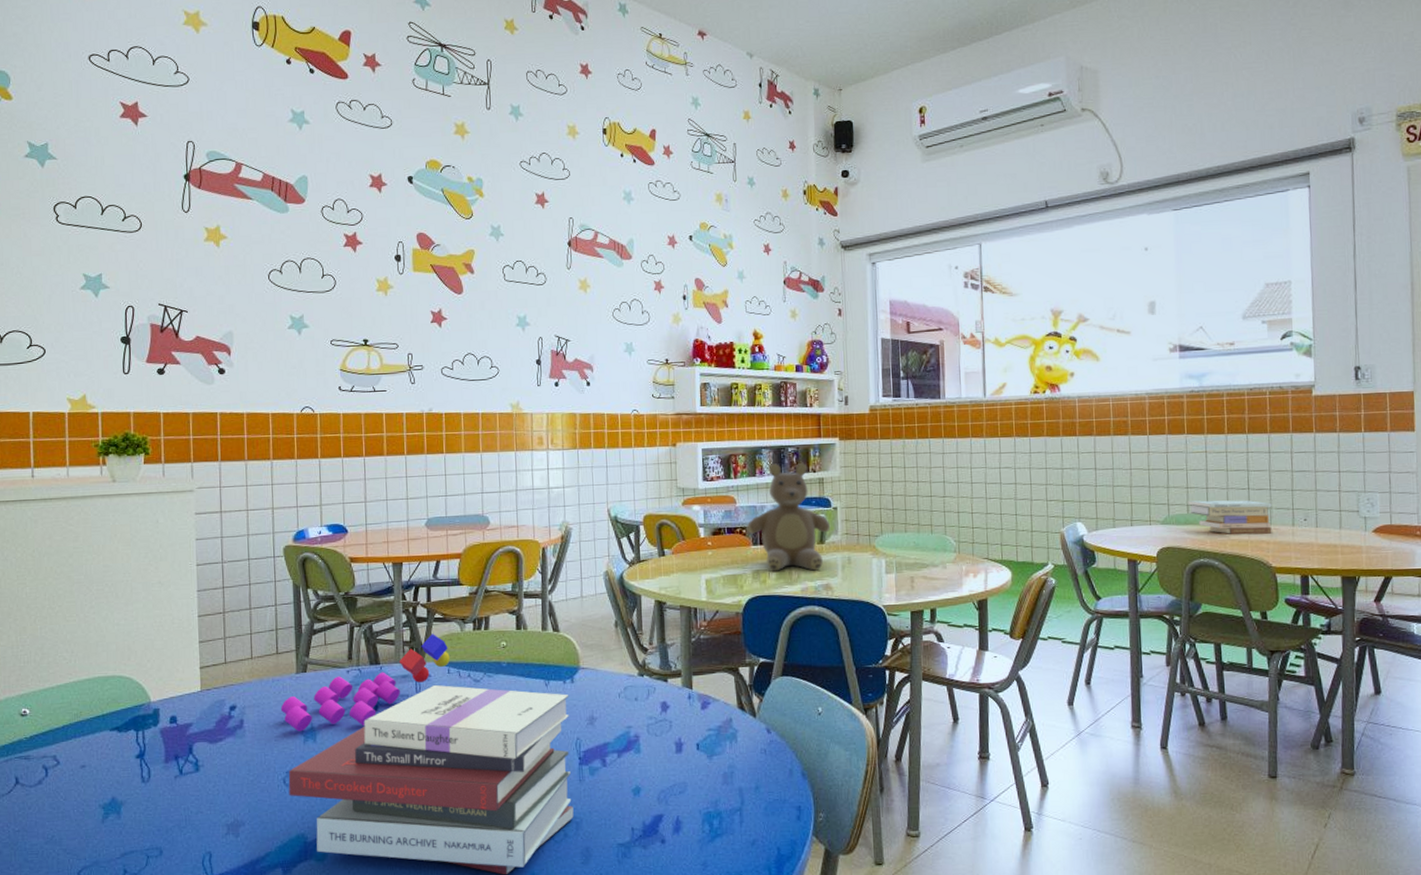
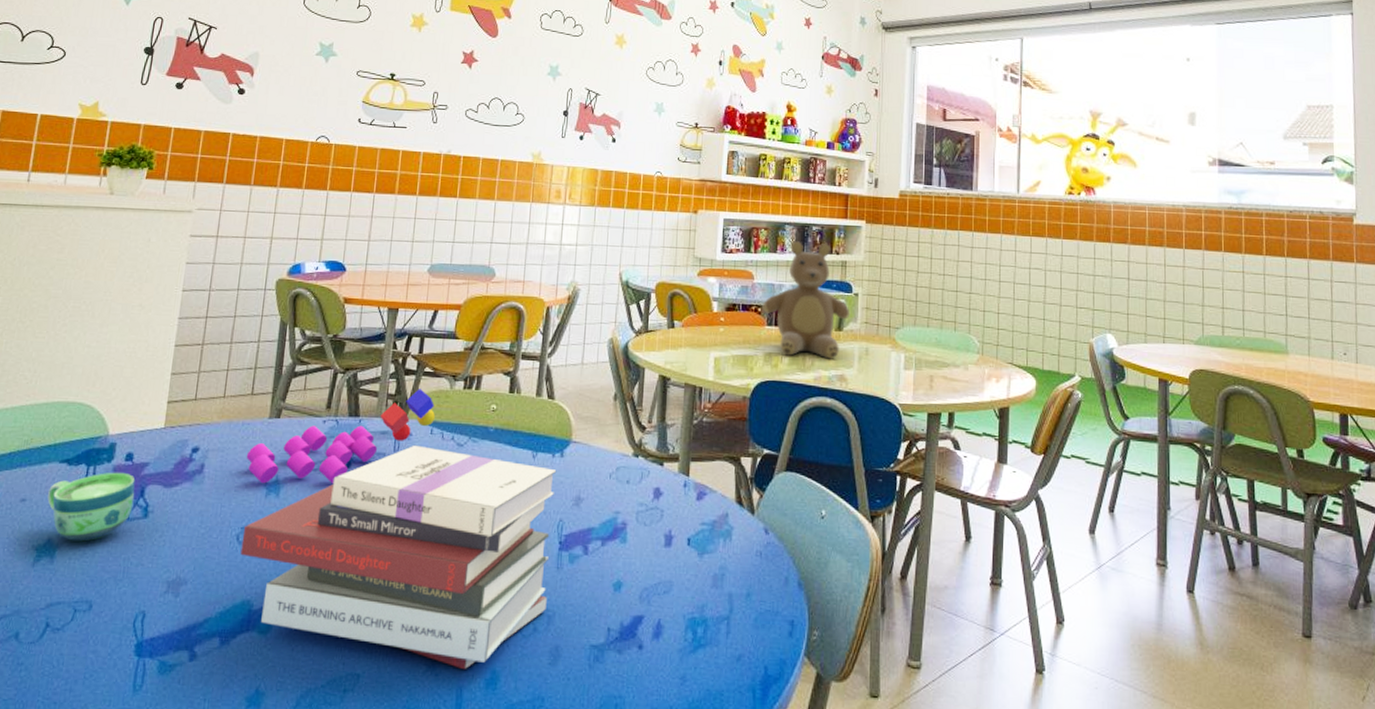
cup: none [105,734,185,798] -> present [47,472,135,542]
books: present [1188,500,1272,535] -> none [1223,322,1310,365]

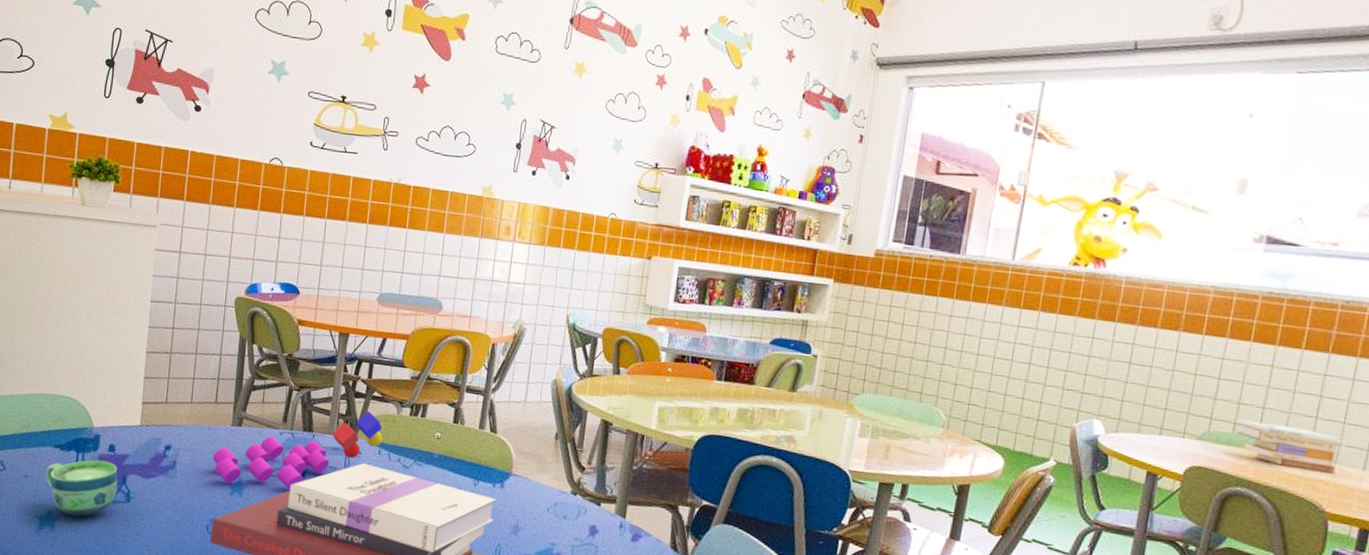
teddy bear: present [762,241,850,359] -> none [712,295,807,420]
books: none [1223,322,1310,365] -> present [1235,419,1342,474]

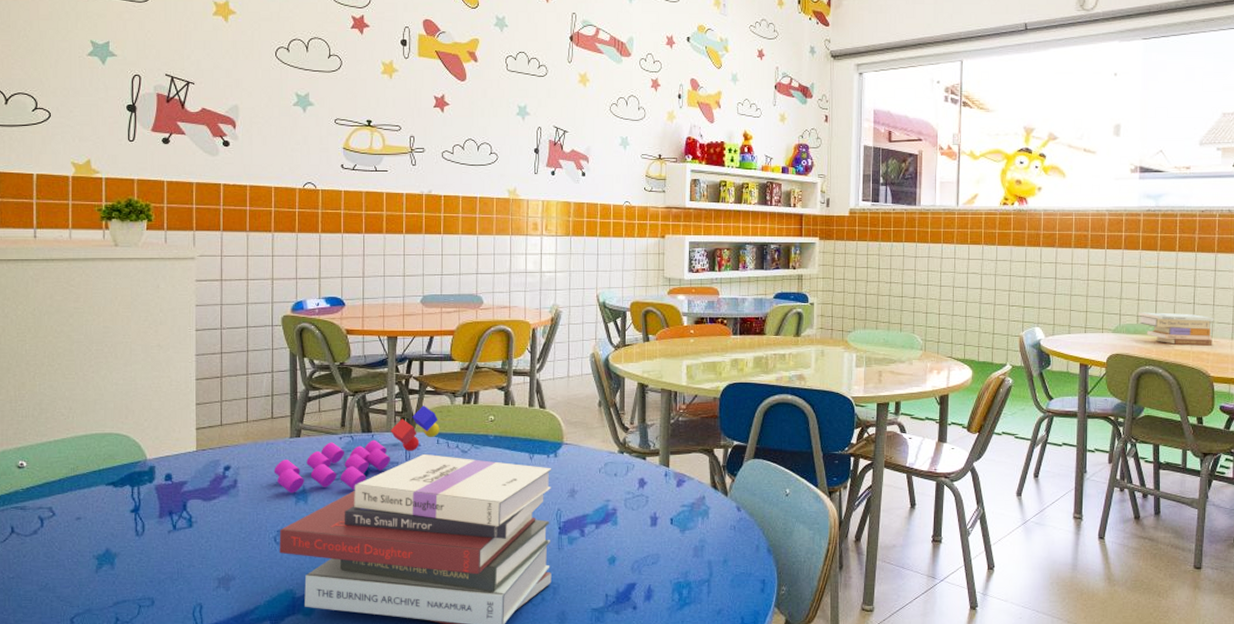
cup: present [46,460,118,517] -> none [100,490,178,550]

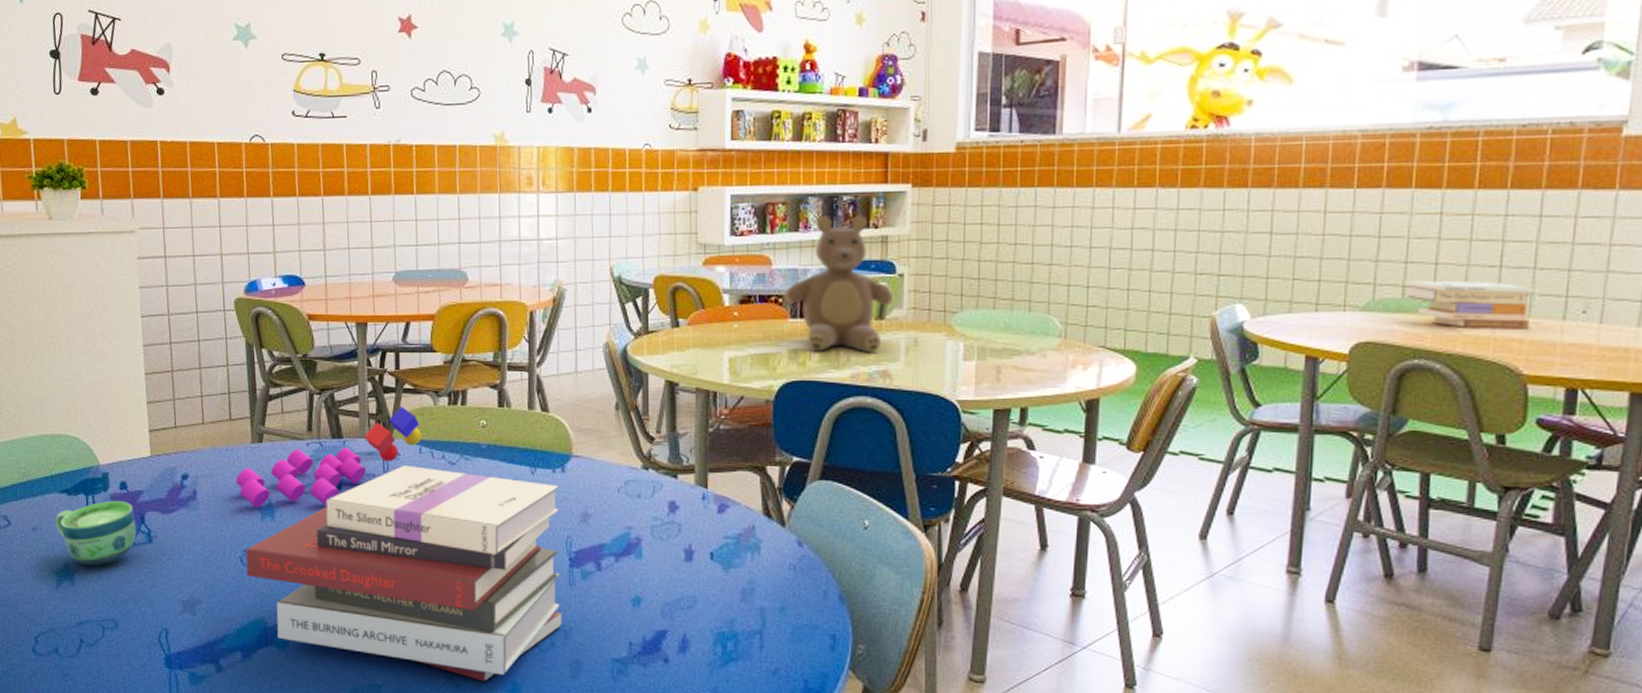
cup: none [100,490,178,550] -> present [55,500,137,566]
teddy bear: none [728,259,807,362] -> present [784,215,894,353]

